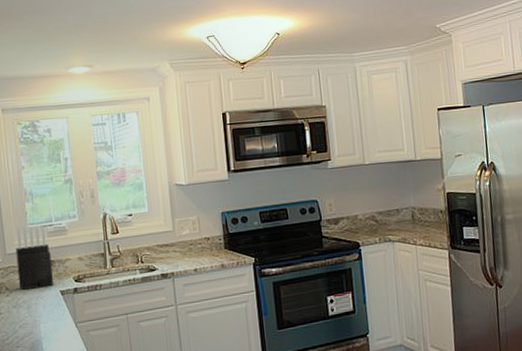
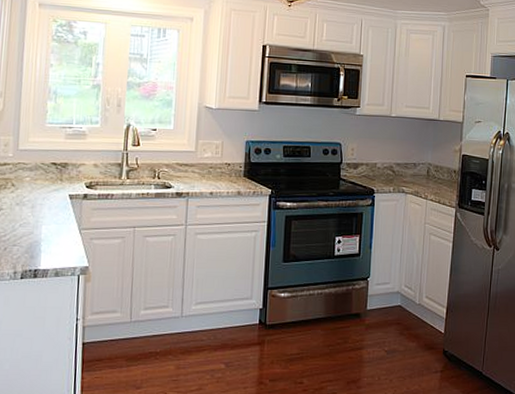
knife block: present [15,225,53,290] -> none [26,125,66,189]

